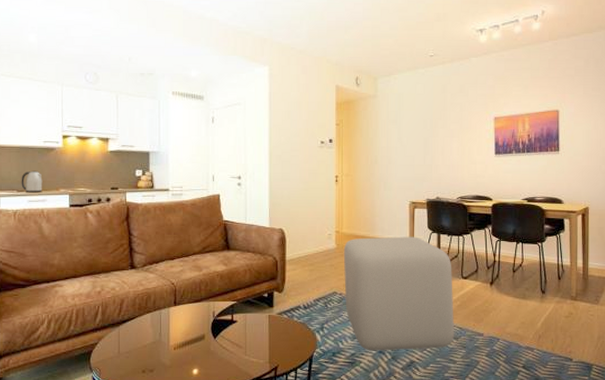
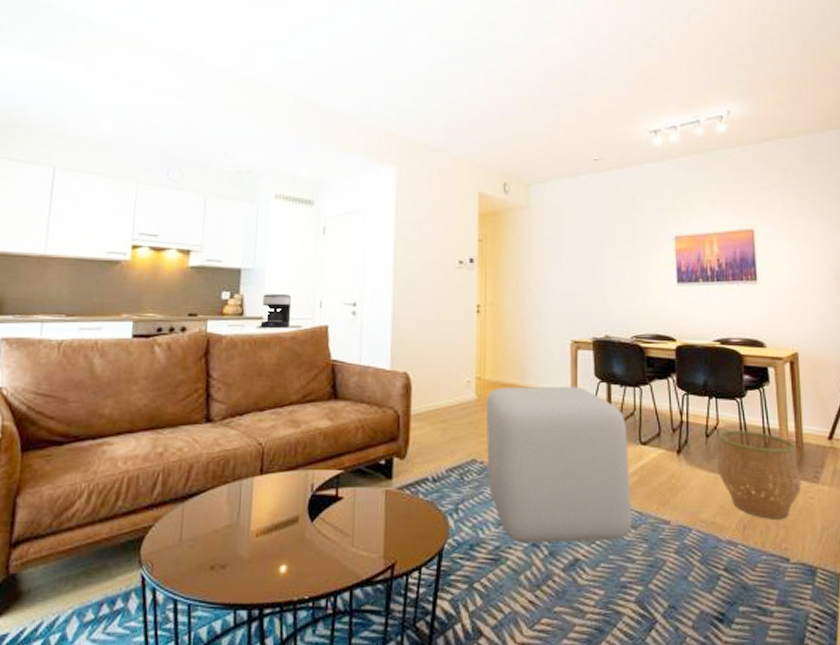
kettle: present [21,170,43,193] -> none [72,289,101,318]
coffee maker: none [164,171,201,198] -> present [255,294,304,329]
basket: none [521,265,585,331] -> present [717,428,802,519]

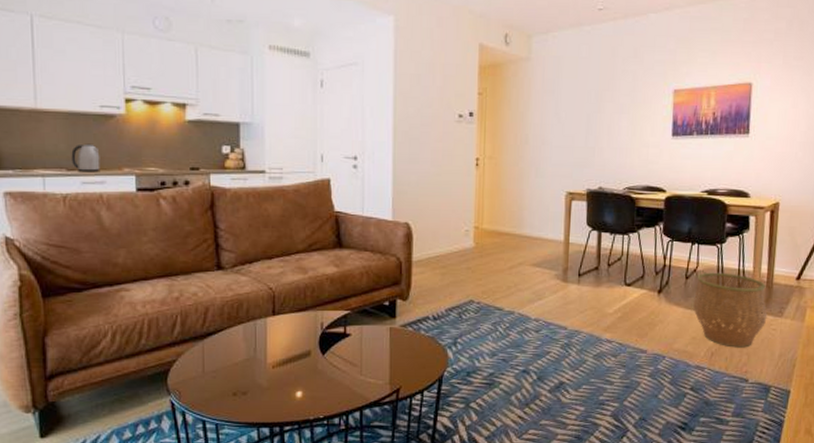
kettle: none [72,289,101,318] -> present [71,143,101,173]
coffee maker: present [255,294,304,329] -> none [258,148,306,183]
pouf: present [485,386,631,544] -> none [483,234,614,370]

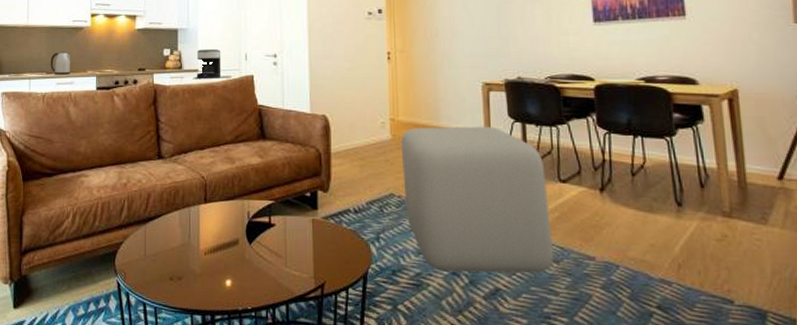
coffee maker: none [258,148,306,183] -> present [193,49,232,80]
pouf: none [483,234,614,370] -> present [400,126,553,274]
basket: present [693,271,768,348] -> none [645,167,746,261]

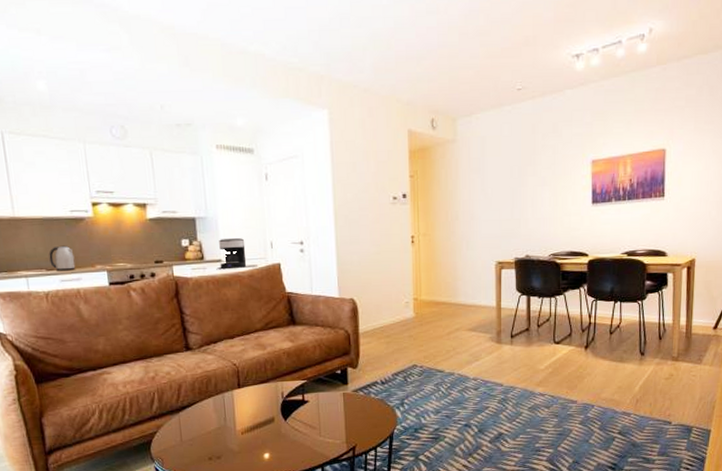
pouf: present [400,126,553,274] -> none [423,300,545,425]

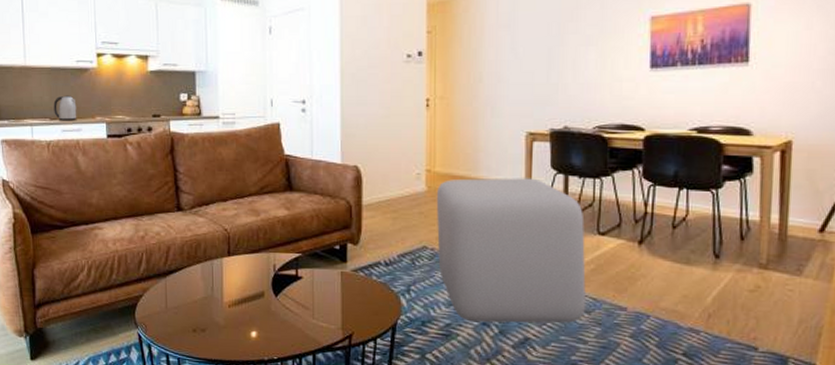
coffee maker: present [216,238,259,270] -> none [213,94,257,127]
pouf: none [423,300,545,425] -> present [436,178,586,324]

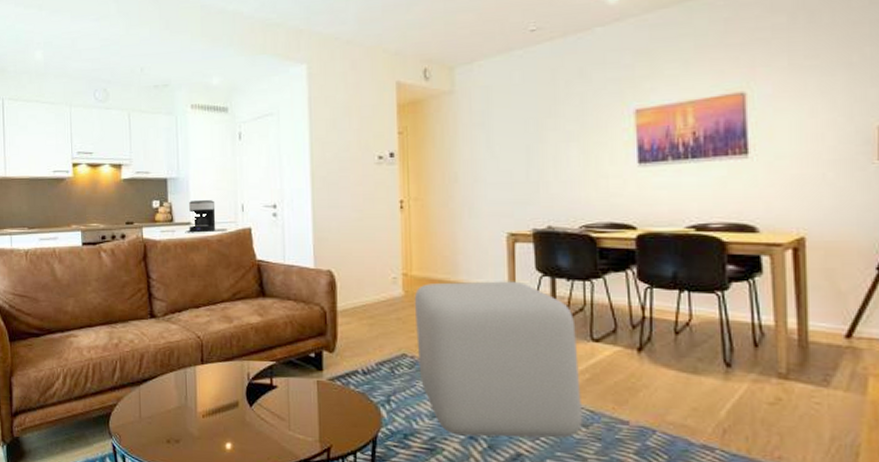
kettle: present [53,95,77,121] -> none [31,204,54,230]
coffee maker: none [213,94,257,127] -> present [185,200,228,233]

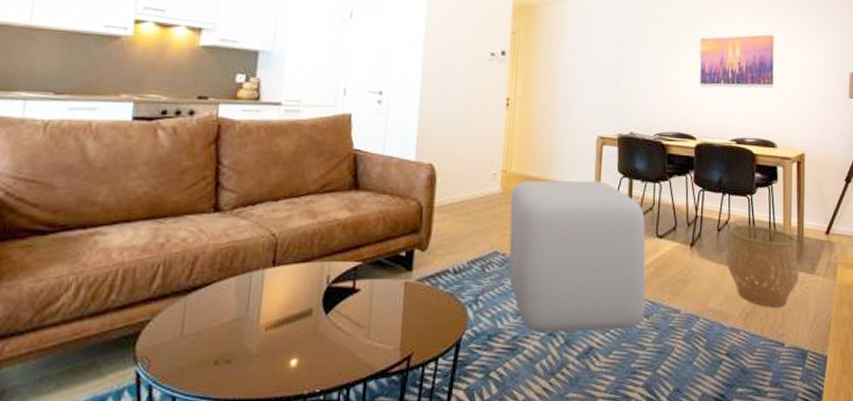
coffee maker: present [185,200,228,233] -> none [272,78,325,116]
basket: none [690,324,805,426] -> present [726,223,800,308]

